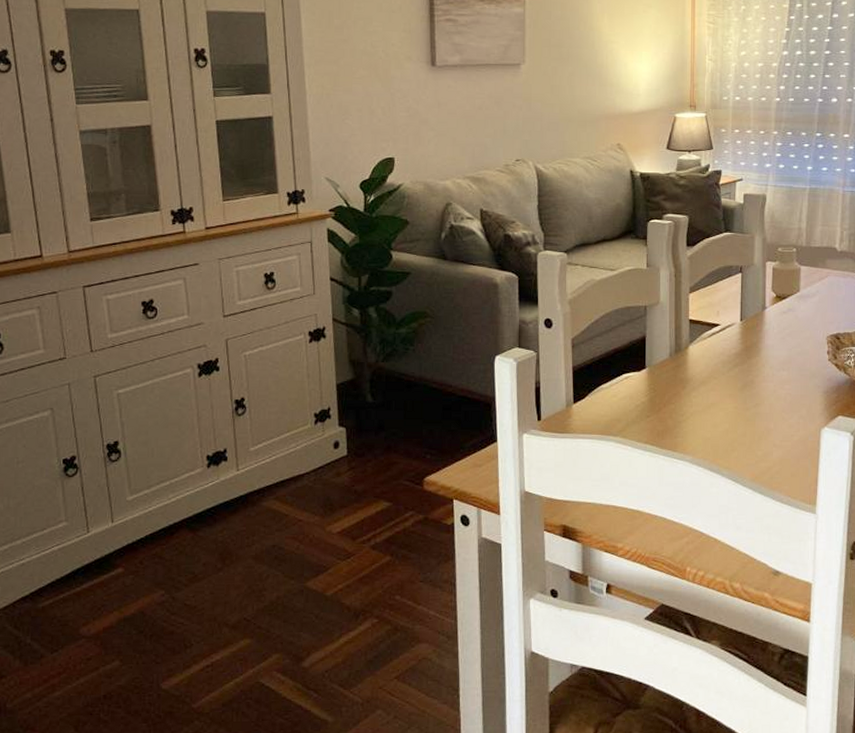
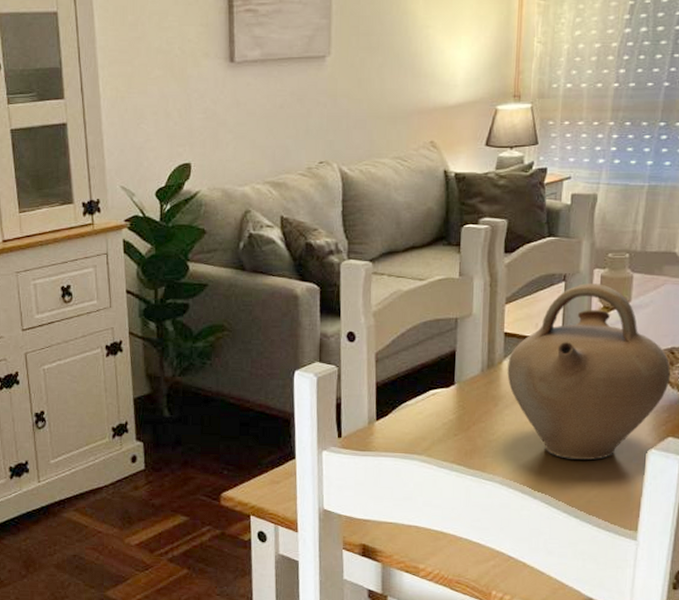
jug: none [693,275,837,438] -> present [507,283,670,460]

